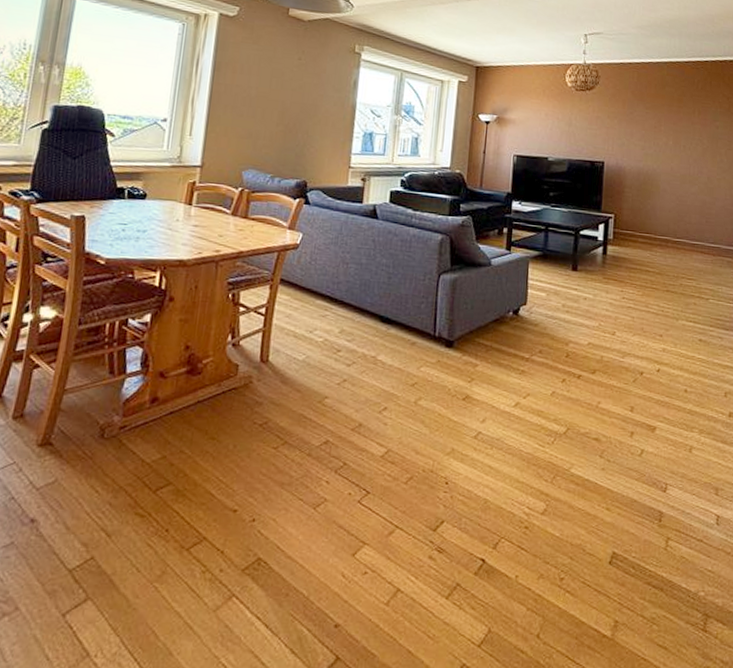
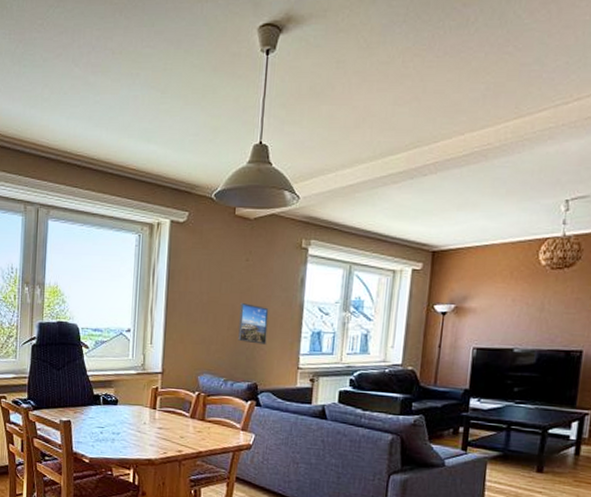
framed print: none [287,99,321,143] -> present [238,302,269,345]

